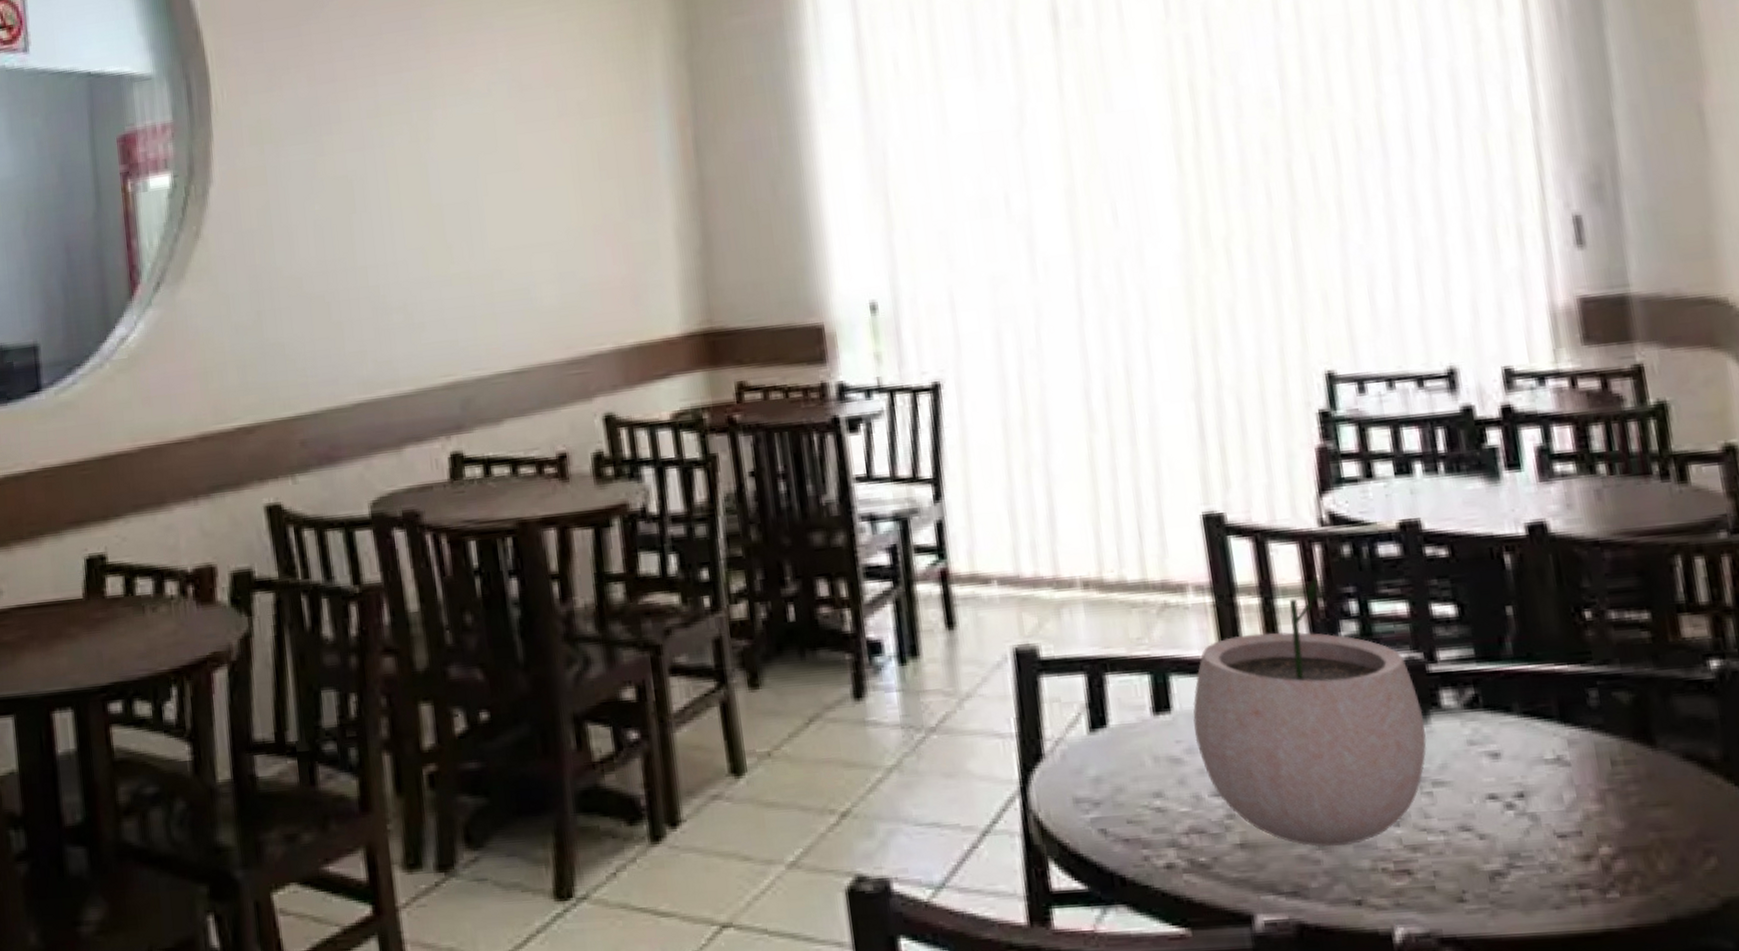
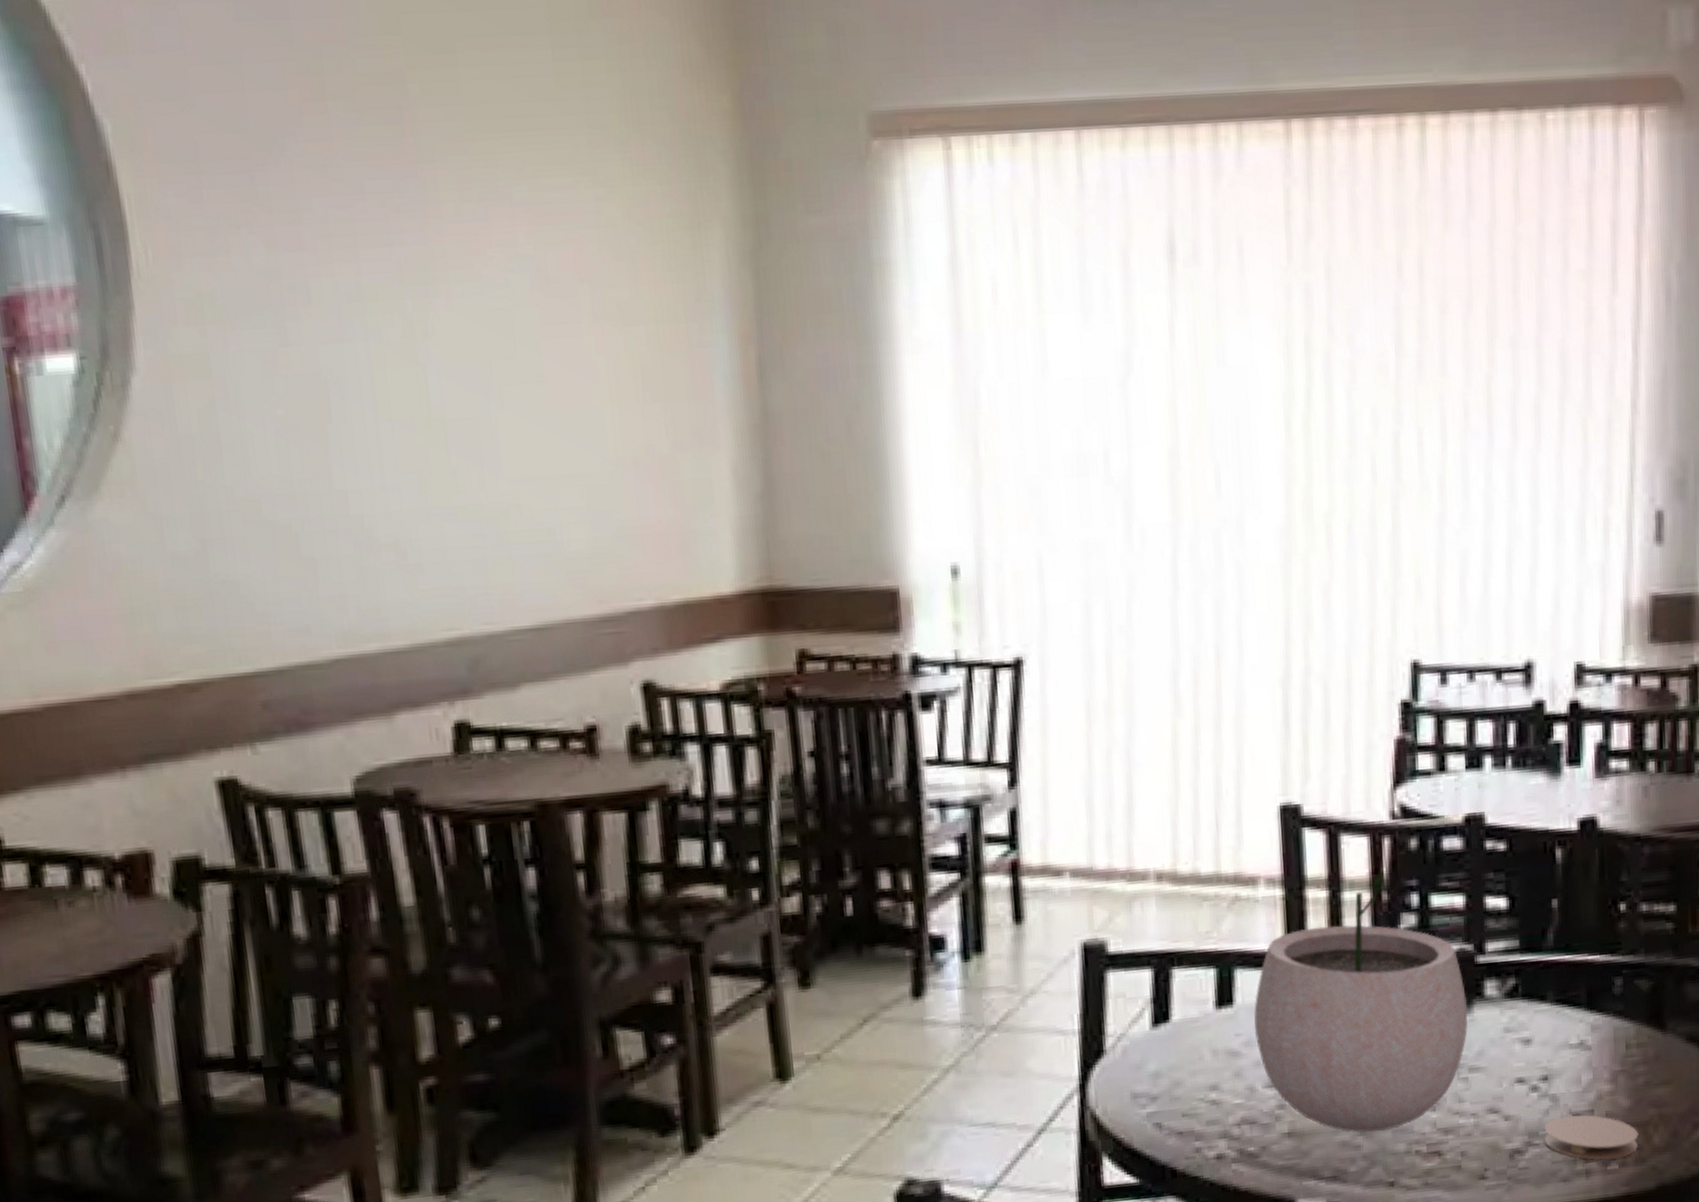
coaster: none [1526,836,1640,887] -> present [1544,1114,1639,1160]

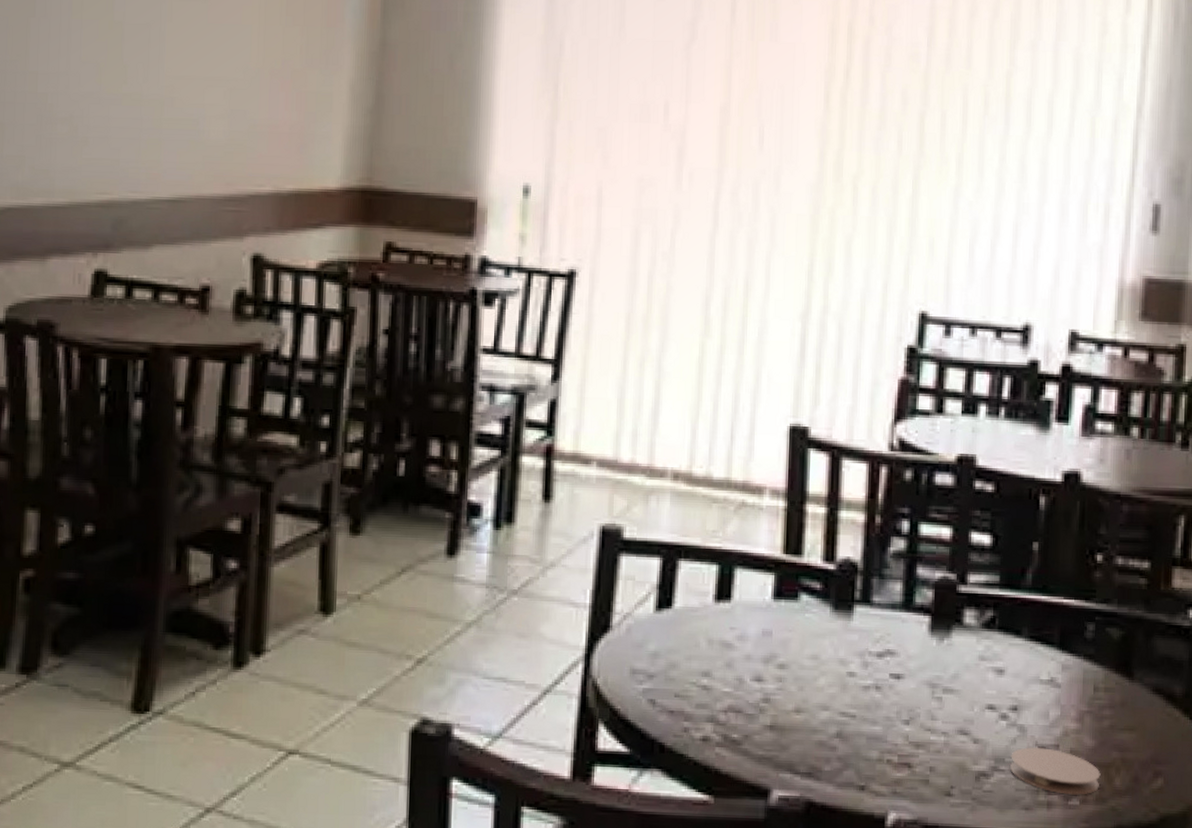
plant pot: present [1254,870,1468,1133] -> none [747,495,947,737]

